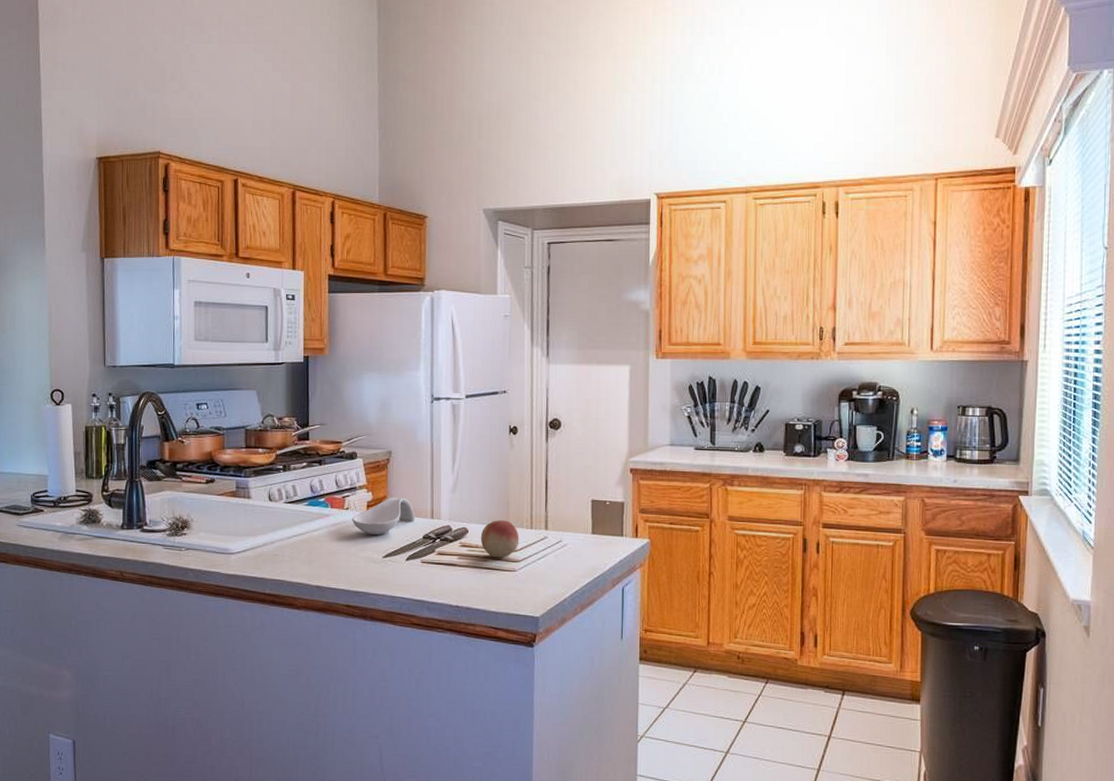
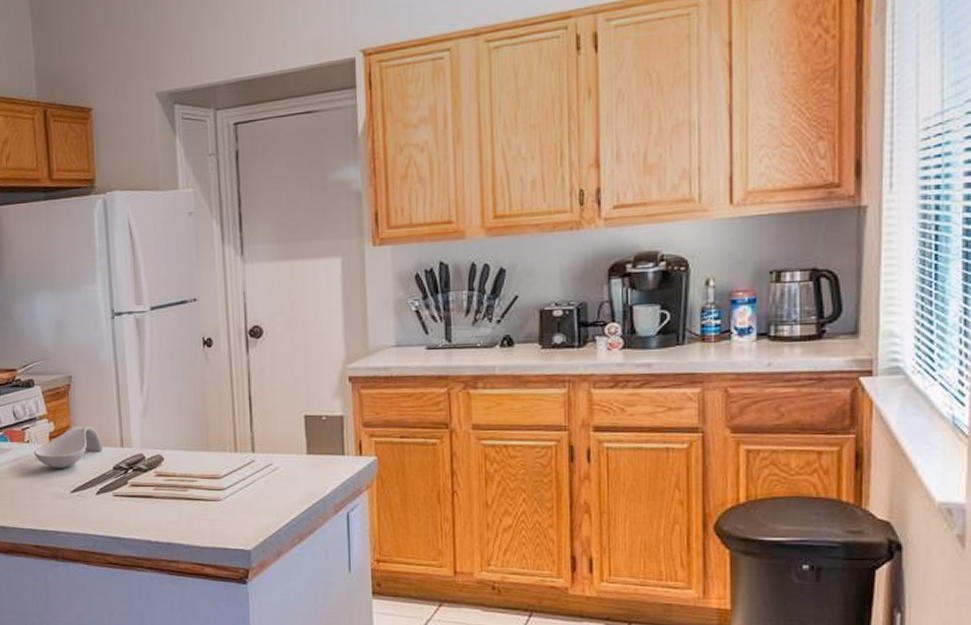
fruit: present [480,520,519,558] -> none [178,444,223,487]

